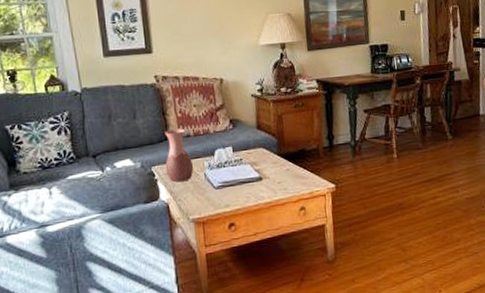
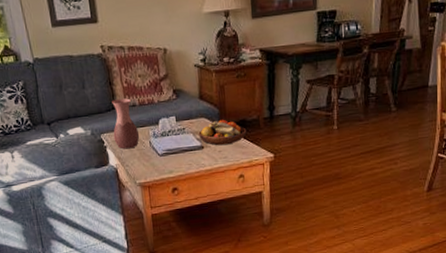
fruit bowl: none [256,149,307,176] -> present [198,119,247,145]

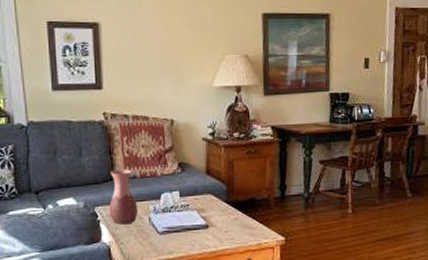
fruit bowl: present [198,119,247,145] -> none [203,197,256,225]

